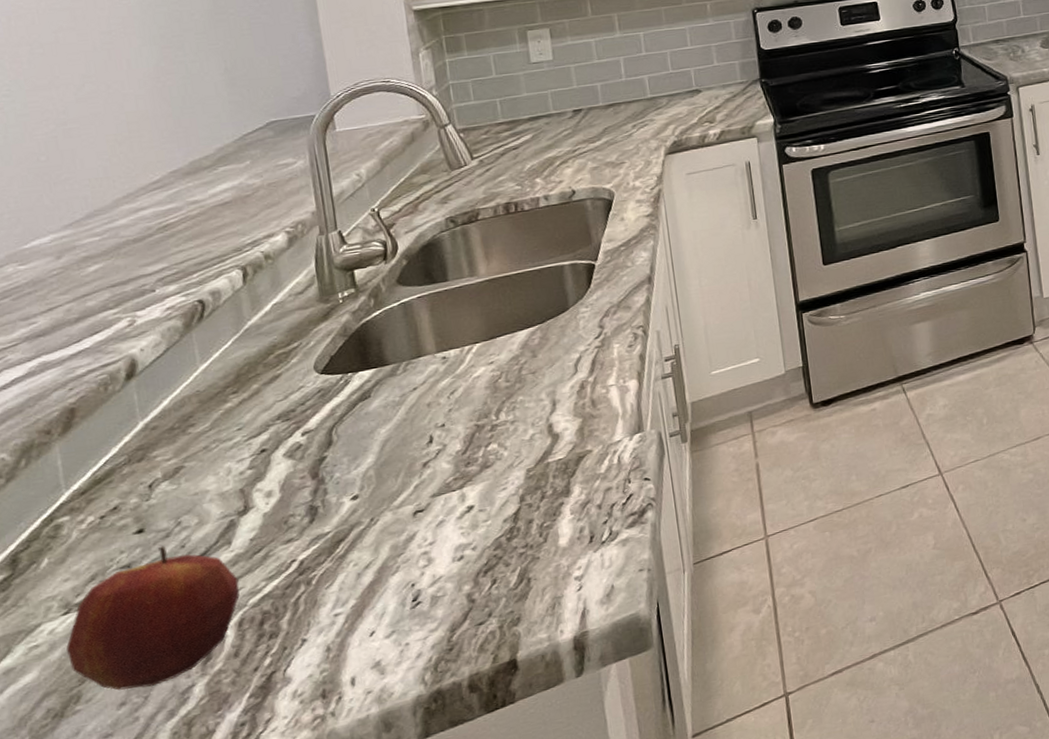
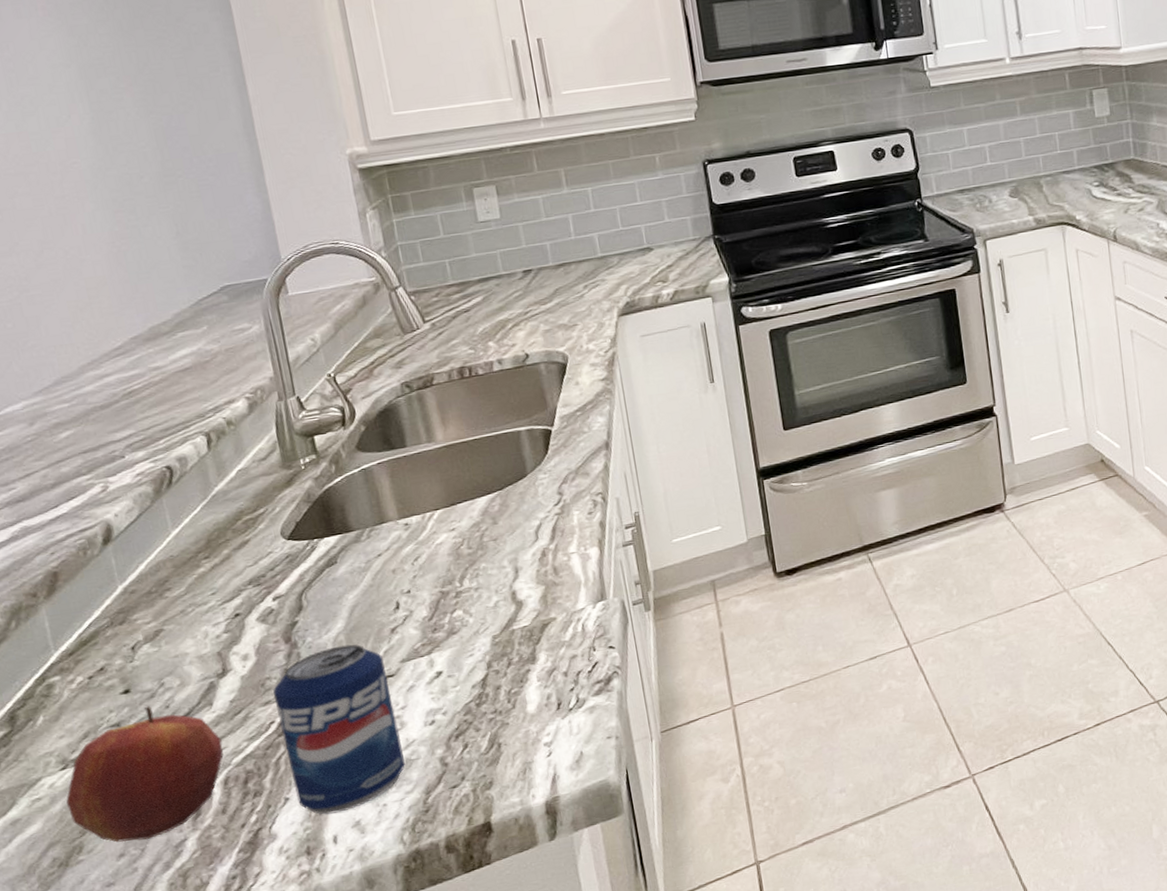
beverage can: none [296,479,431,656] -> present [273,644,405,815]

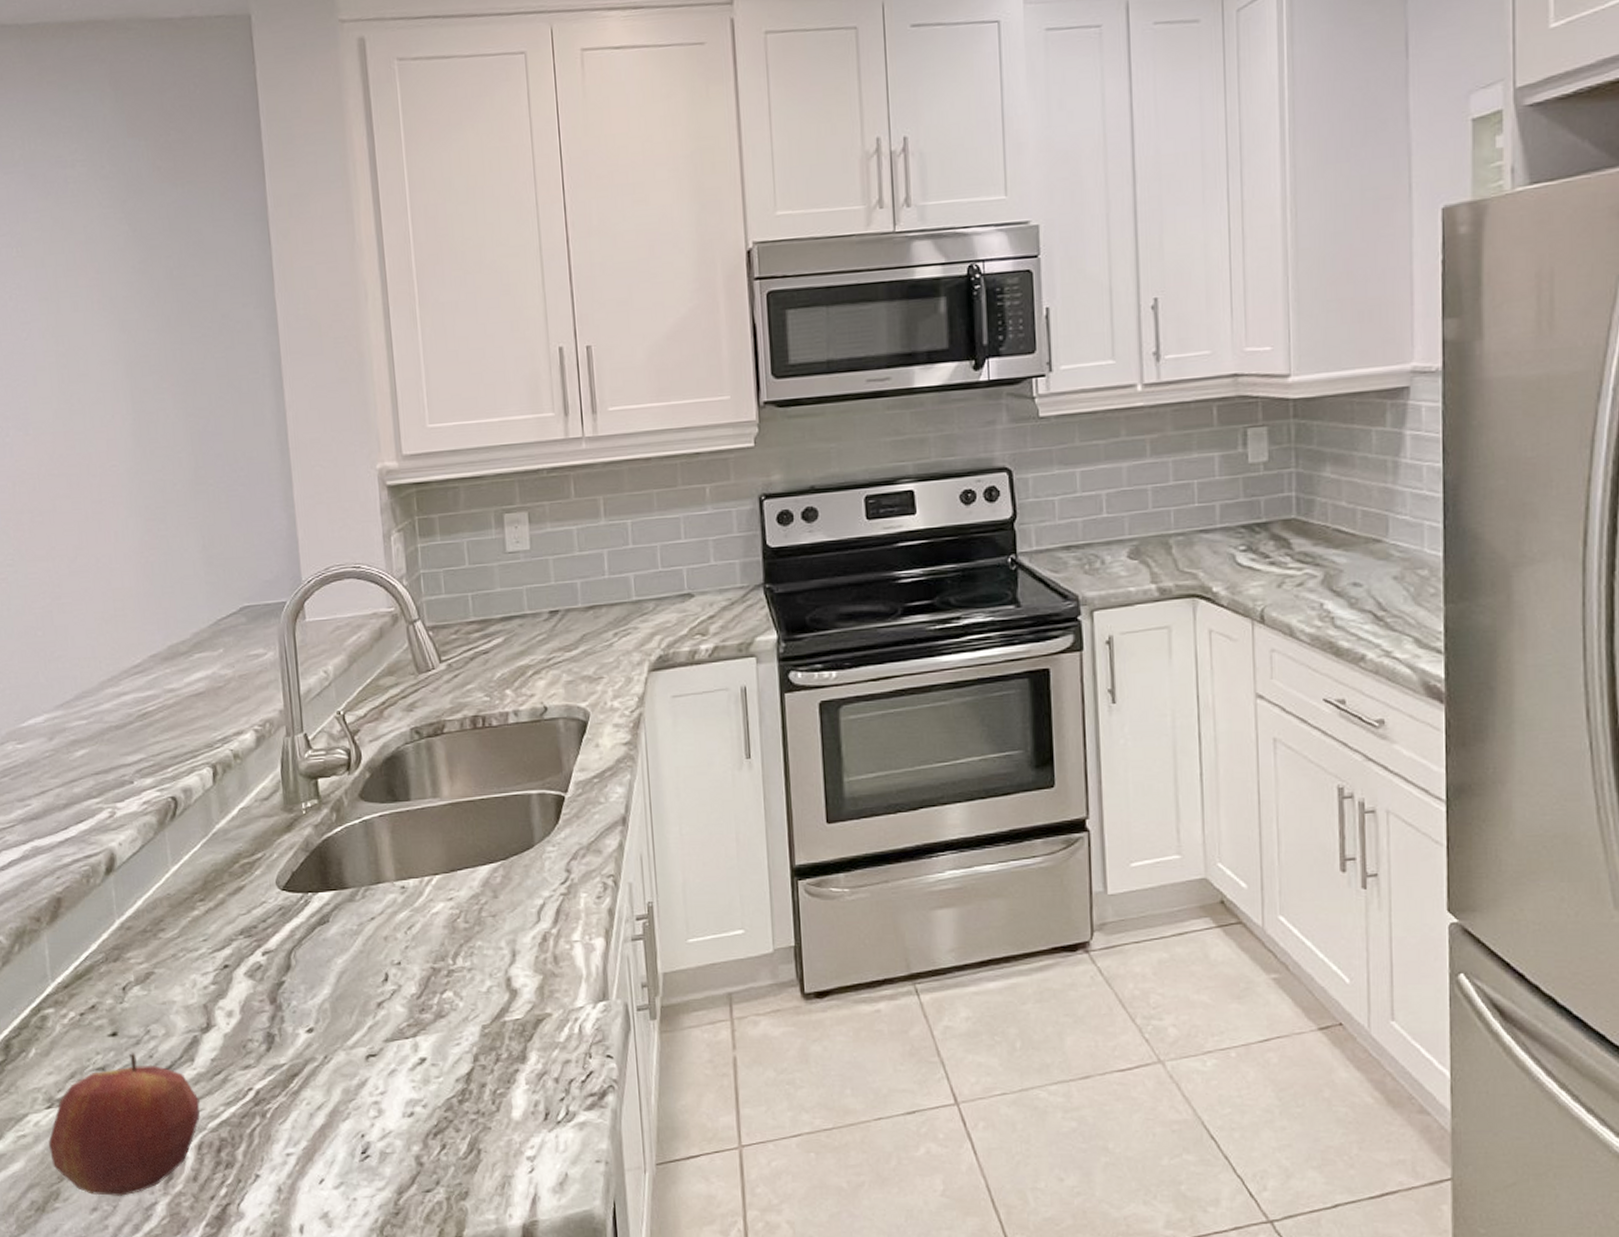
beverage can: present [273,644,405,815] -> none [254,1014,379,1200]

